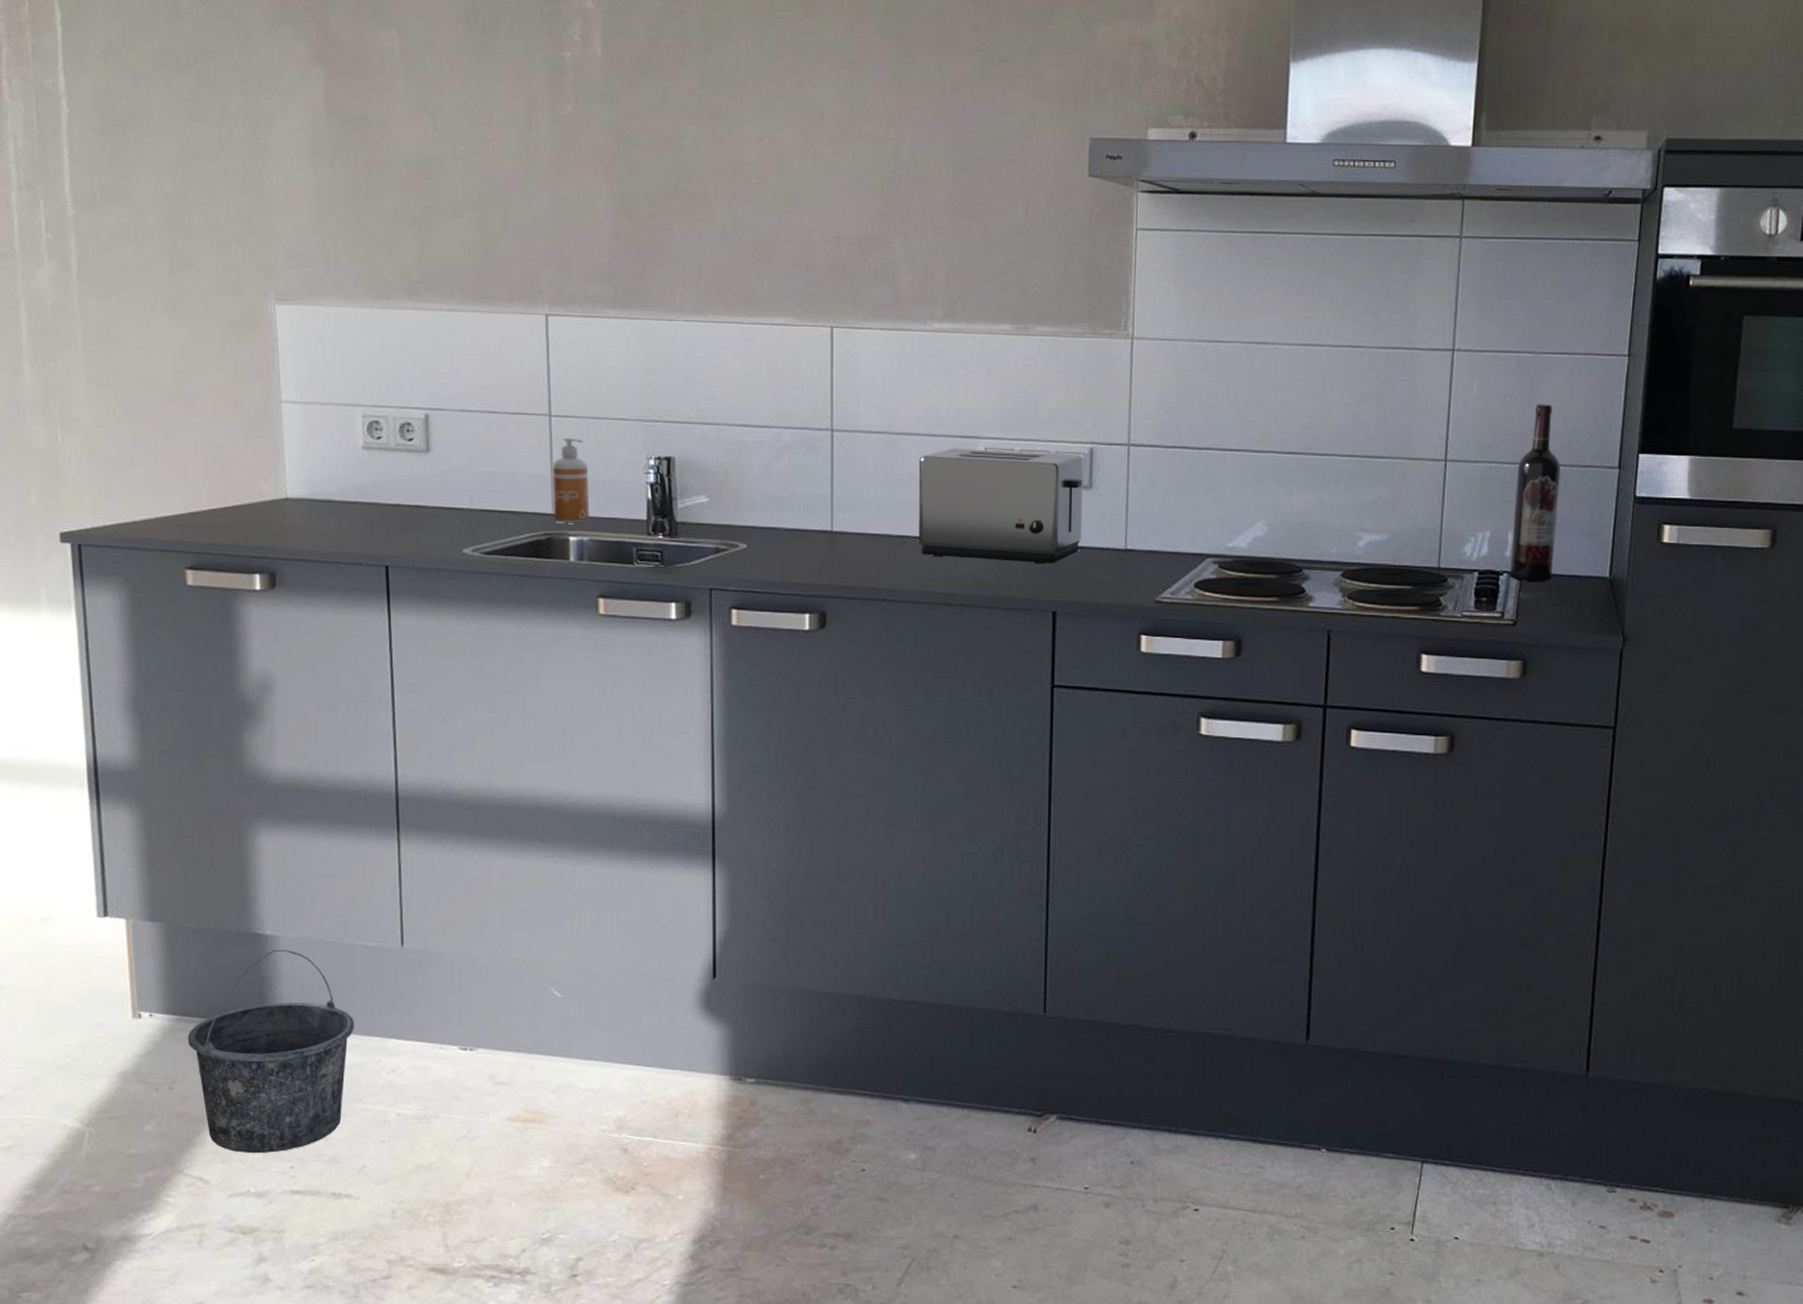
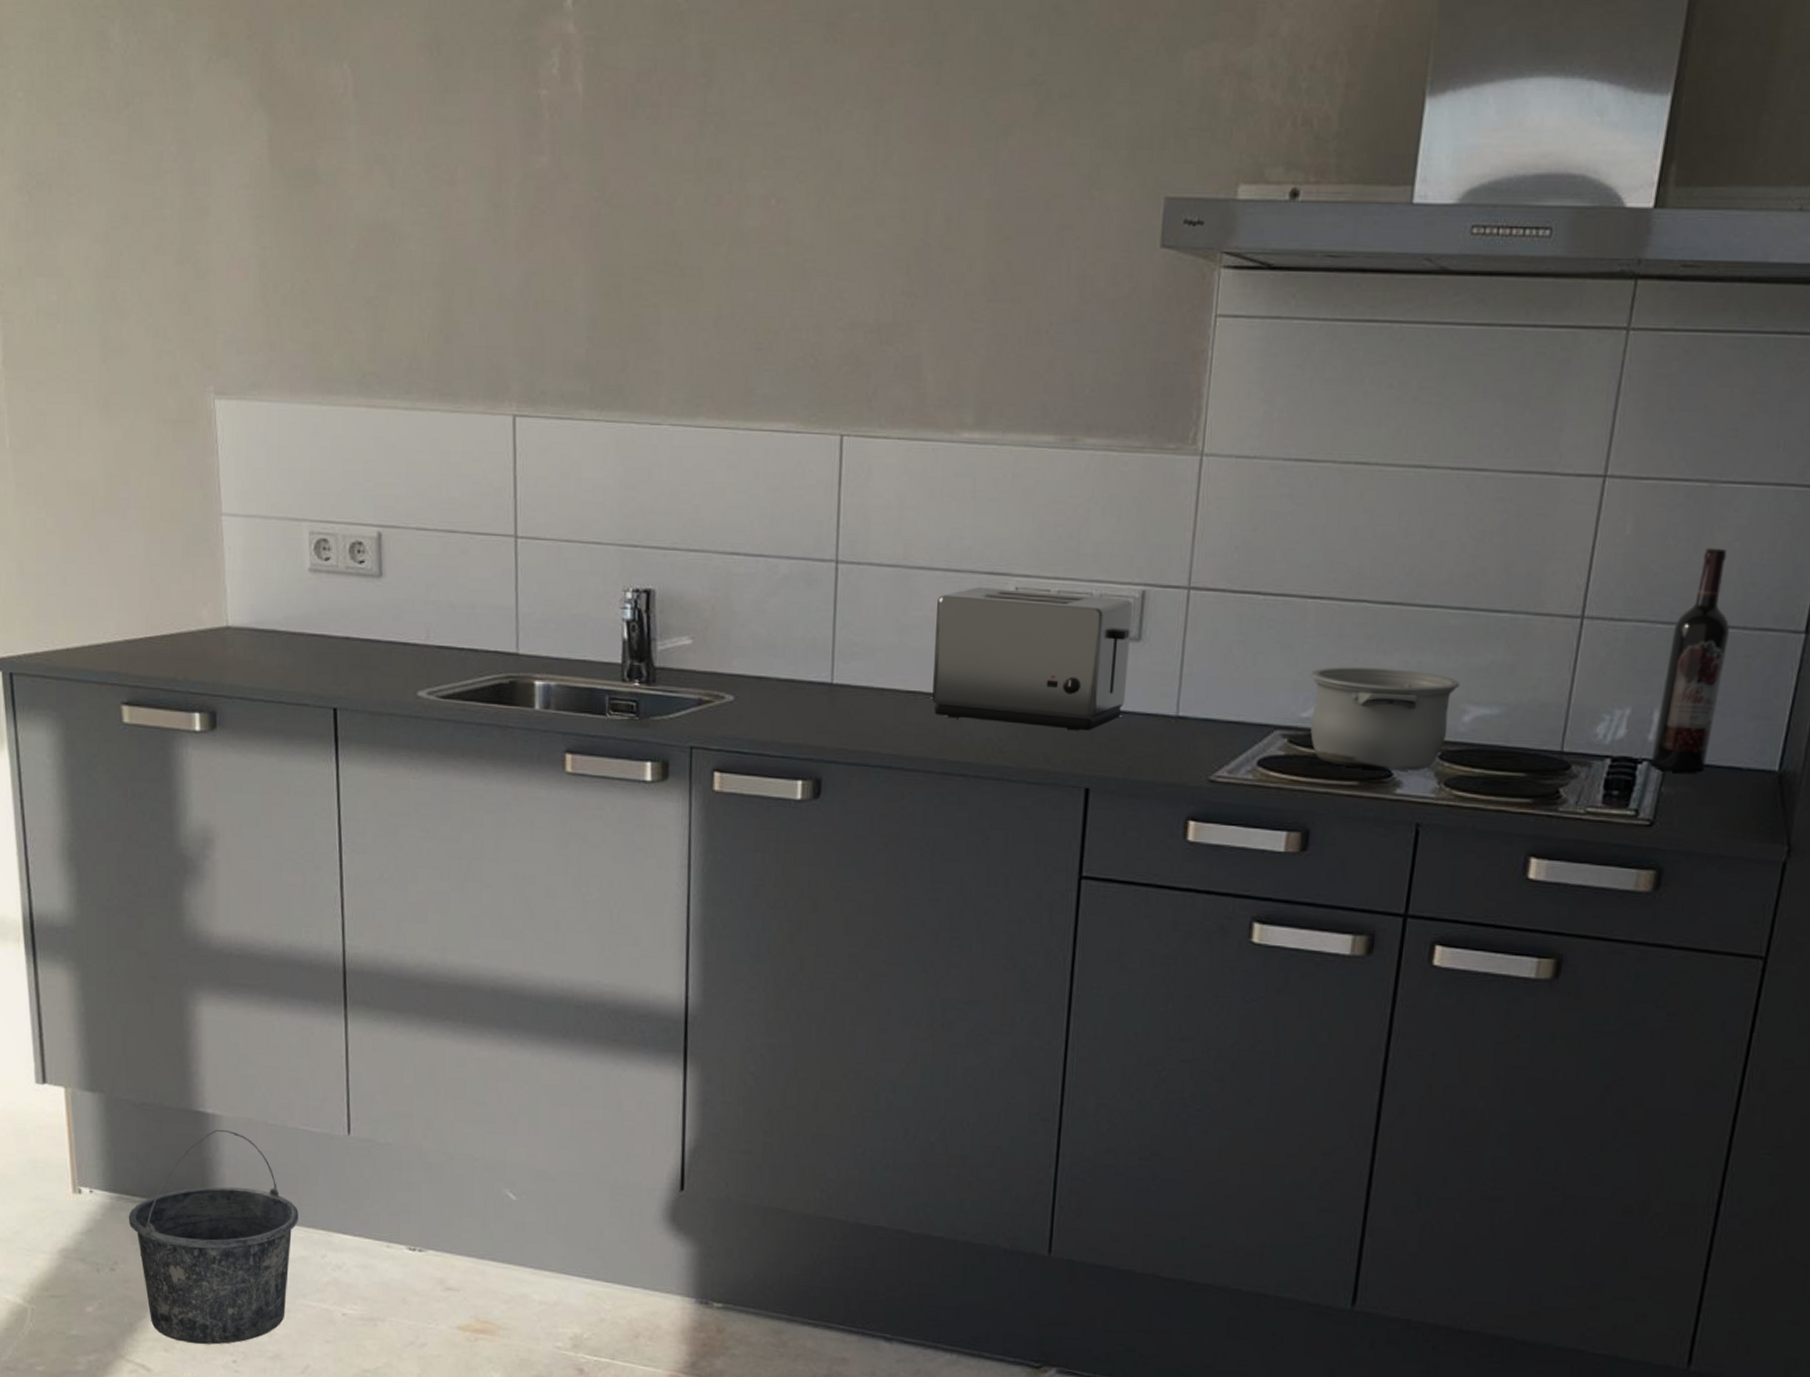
soap dispenser: present [552,437,590,523] -> none [517,563,558,665]
cooking pot: none [1232,505,1354,588] -> present [1309,667,1461,771]

